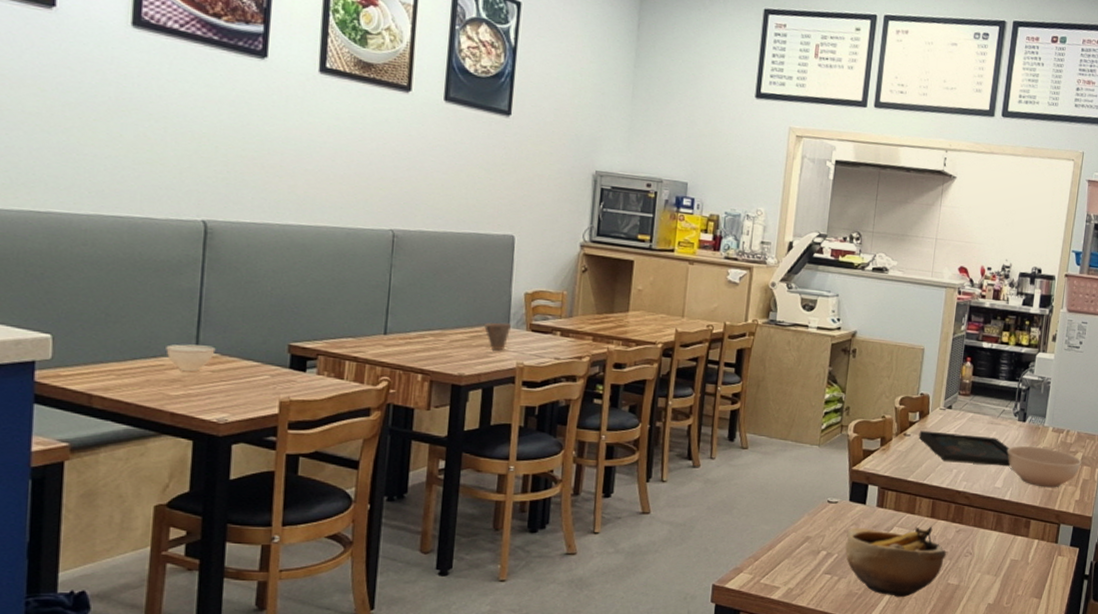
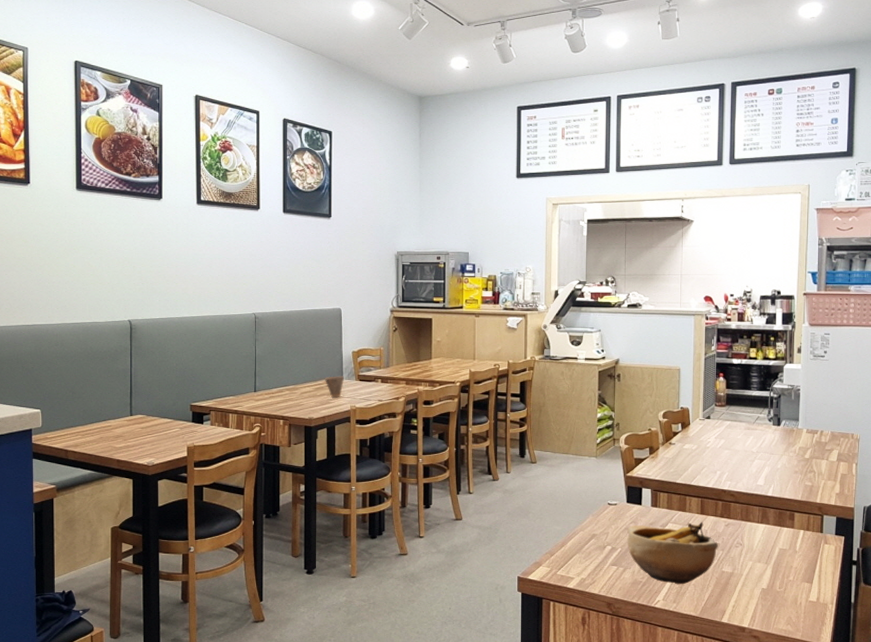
bowl: present [166,344,216,373] -> none [111,410,143,430]
tray: present [918,430,1011,467] -> none [683,439,770,466]
bowl: present [1007,446,1082,488] -> none [765,447,838,483]

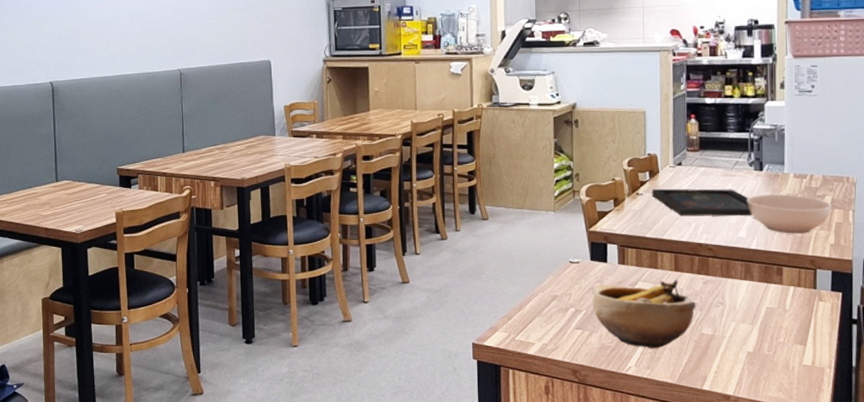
cup: present [325,376,345,398] -> none [256,132,277,156]
tray: none [683,439,770,466] -> present [651,188,753,217]
bowl: none [765,447,838,483] -> present [746,194,832,234]

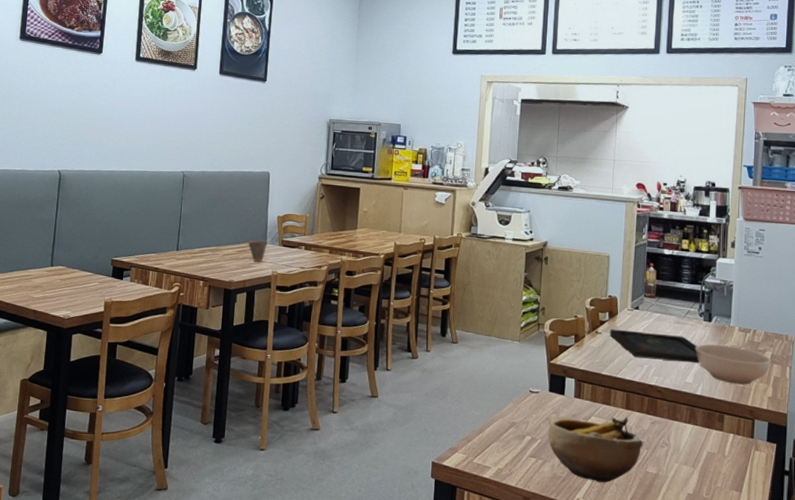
cup: none [256,132,277,156] -> present [248,239,268,262]

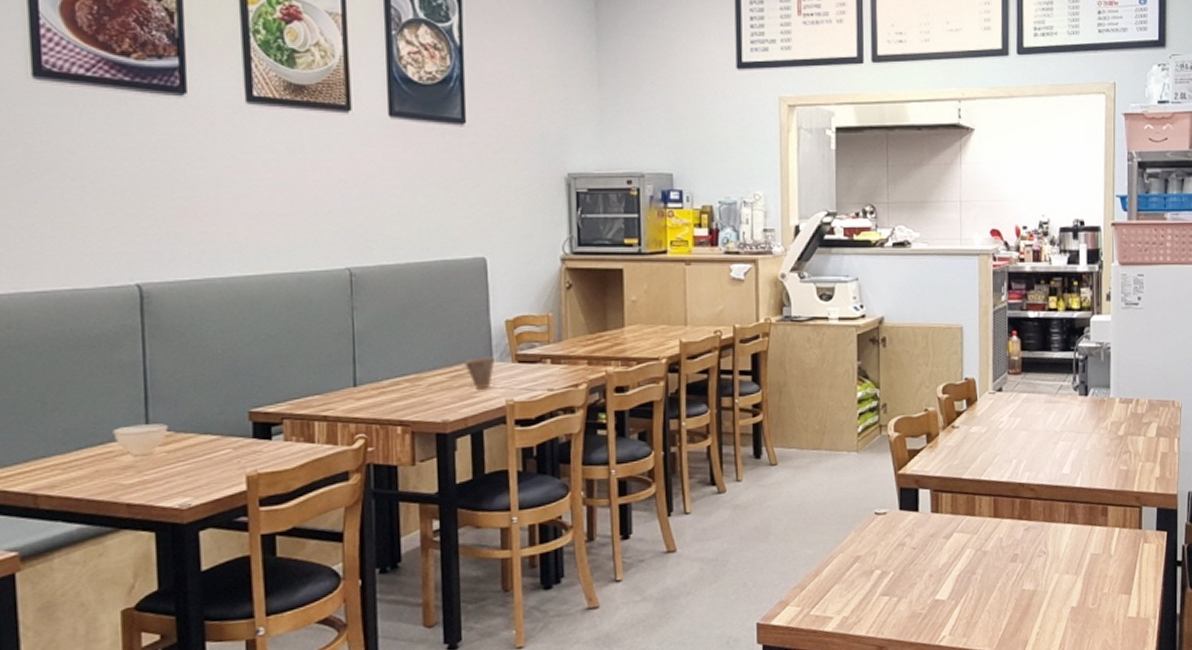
bowl: none [32,260,64,281] -> present [113,424,168,457]
bowl: present [548,416,643,483] -> none [901,528,1016,613]
tray: present [609,329,700,364] -> none [969,418,1077,452]
bowl: present [695,344,771,385] -> none [1071,422,1157,468]

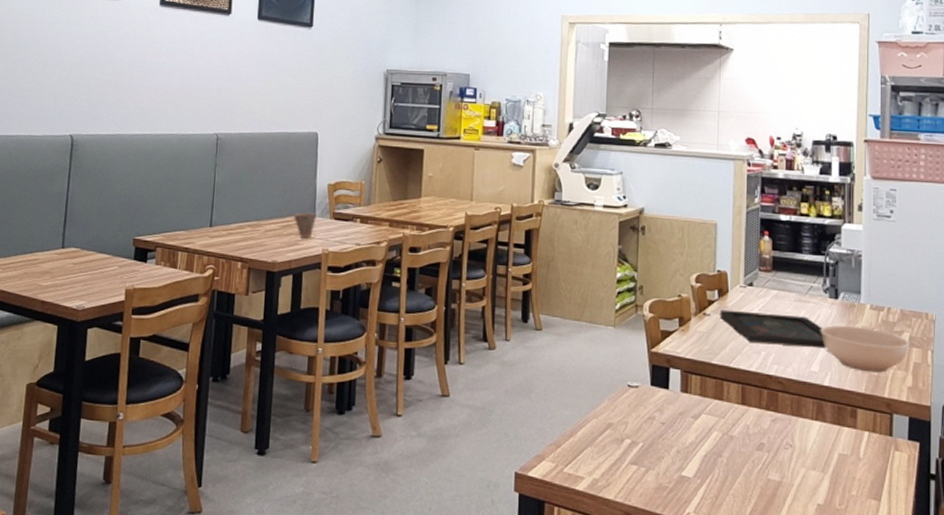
bowl: present [113,424,168,457] -> none [39,240,77,265]
tray: none [969,418,1077,452] -> present [719,309,826,349]
bowl: none [1071,422,1157,468] -> present [820,325,909,373]

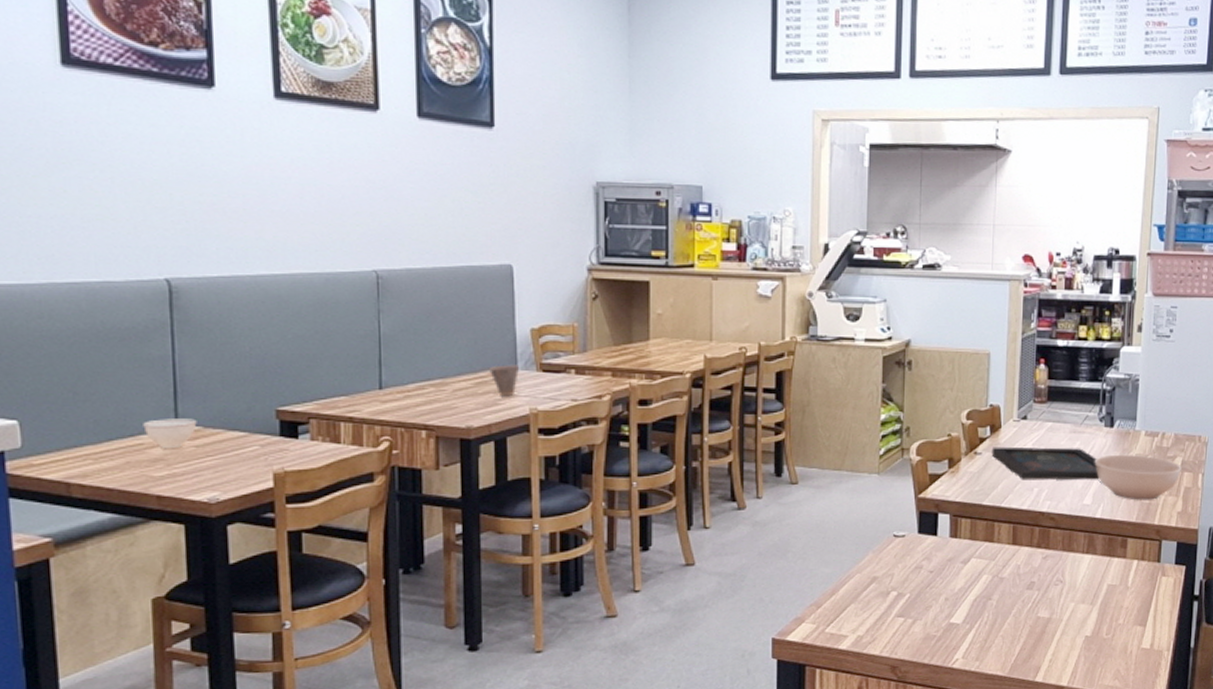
bowl: none [39,240,77,265] -> present [143,418,197,450]

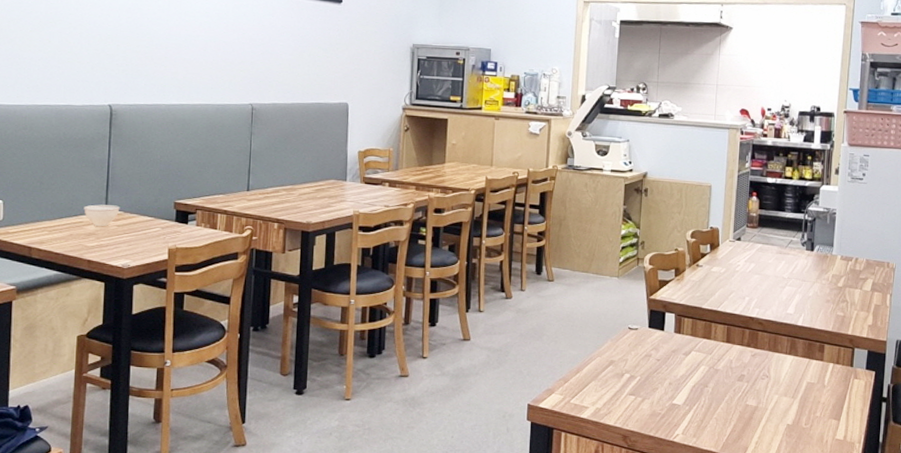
cup: present [489,365,520,397] -> none [326,177,349,201]
tray: present [991,446,1100,480] -> none [710,261,801,294]
bowl: present [1094,454,1182,500] -> none [797,273,872,314]

